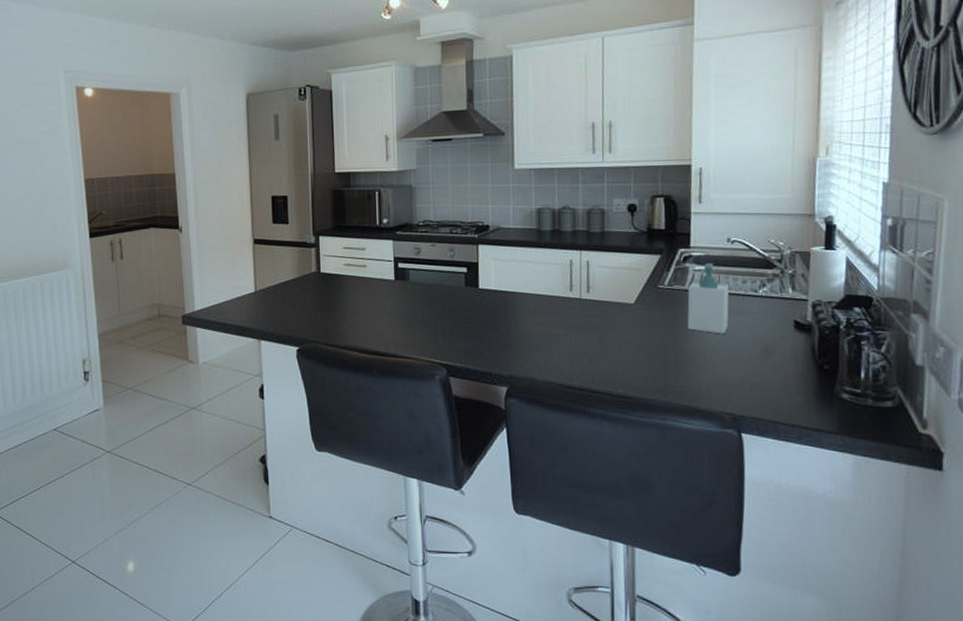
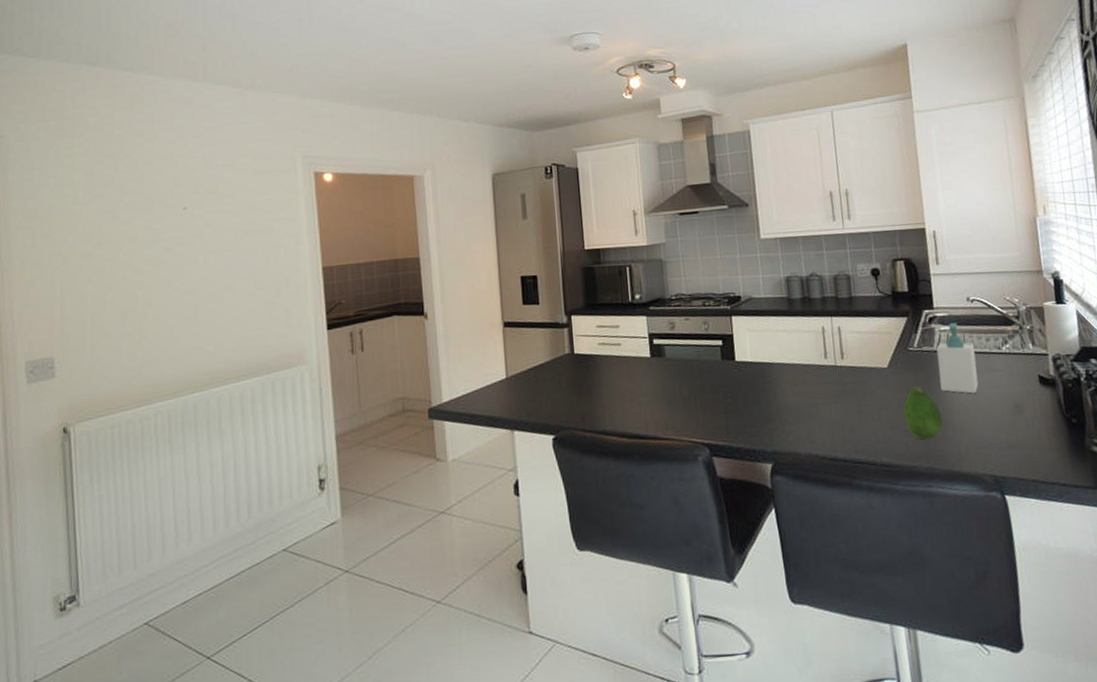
fruit: none [645,324,686,375] -> present [903,387,943,440]

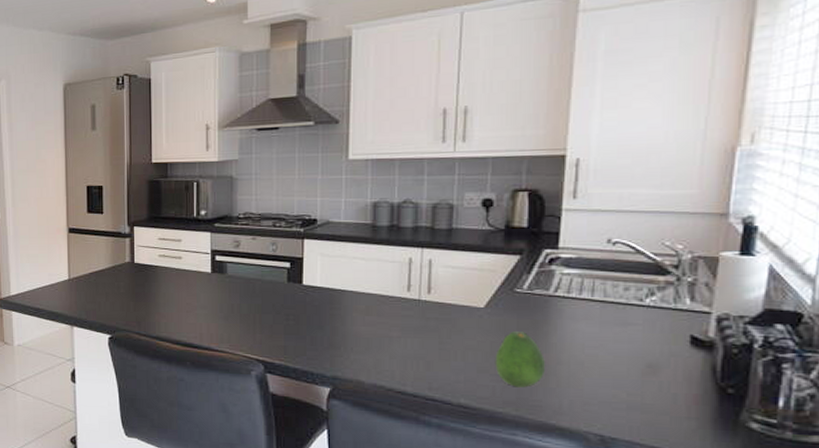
soap bottle: present [936,322,979,394] -> none [550,266,605,346]

